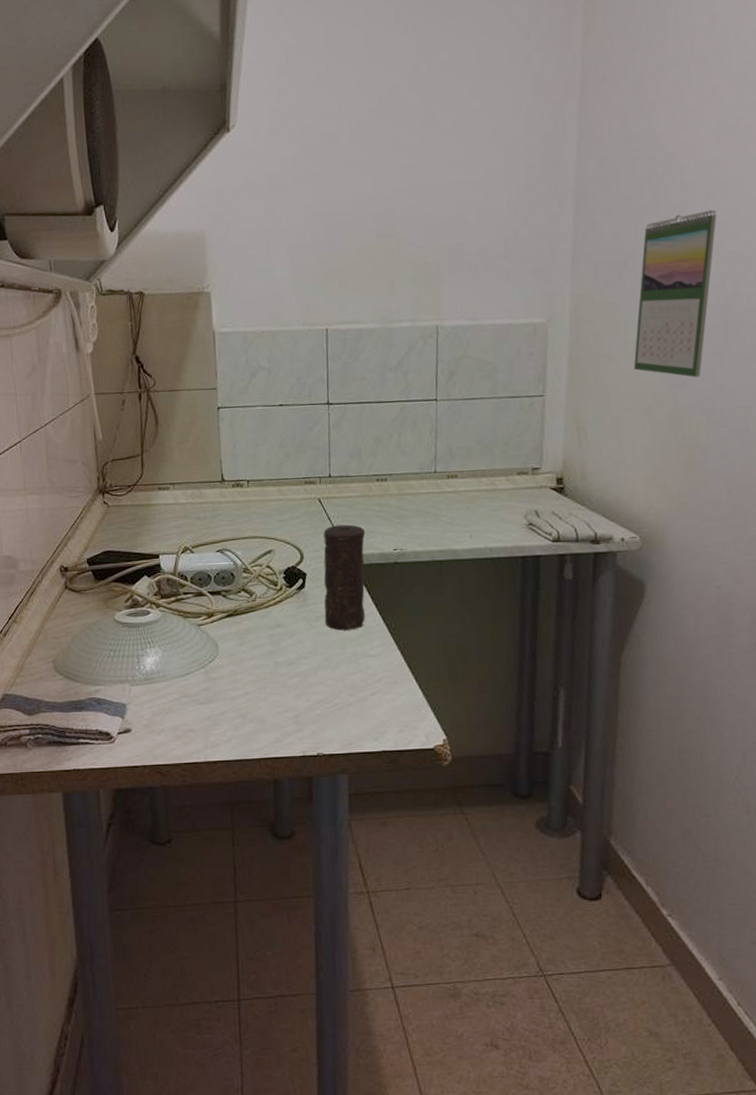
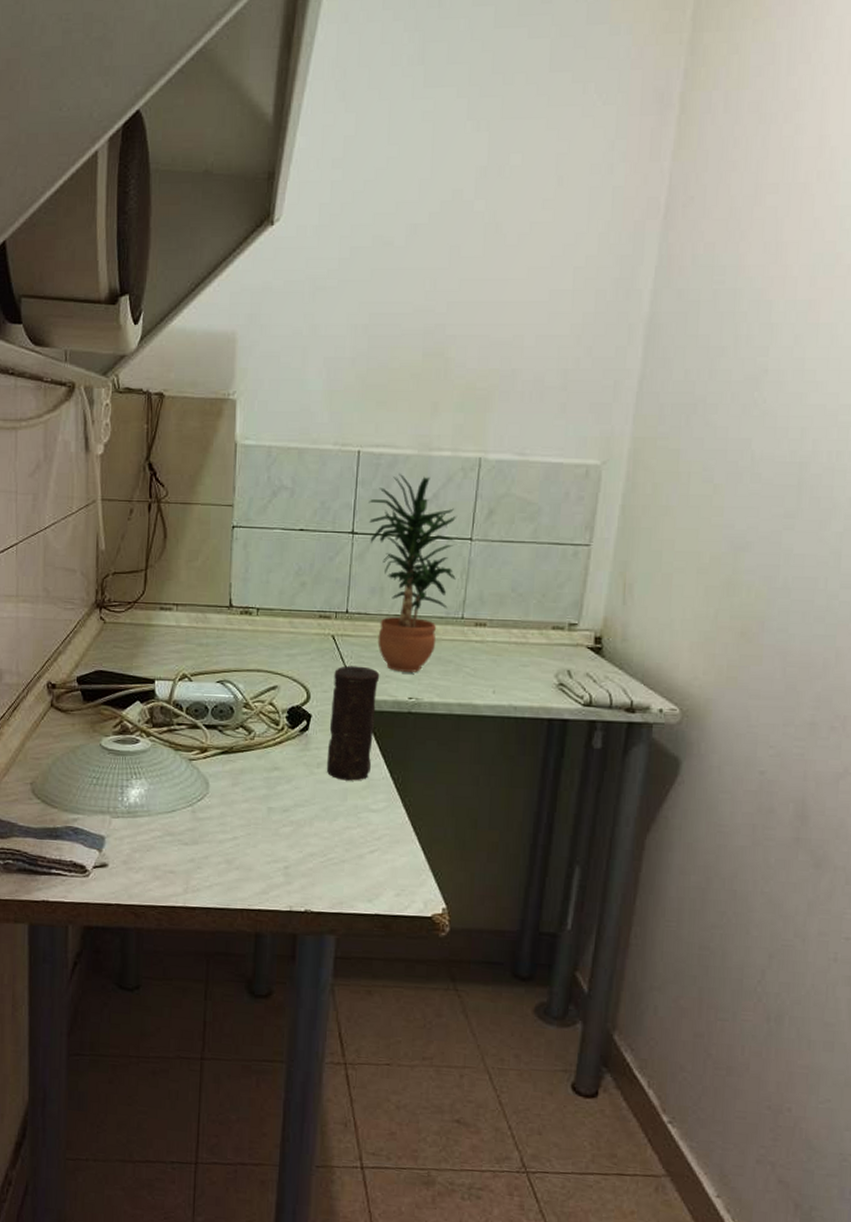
potted plant: none [340,345,426,526] -> present [369,473,458,672]
calendar: present [633,210,717,377] -> none [692,356,804,540]

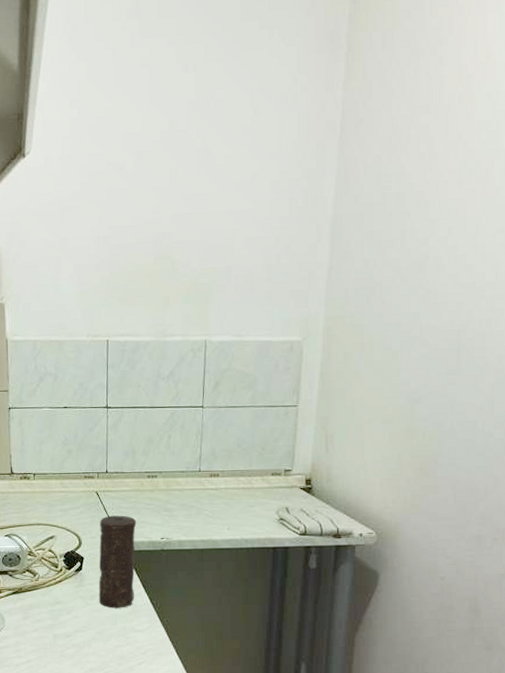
potted plant: present [369,473,458,672] -> none [118,356,192,518]

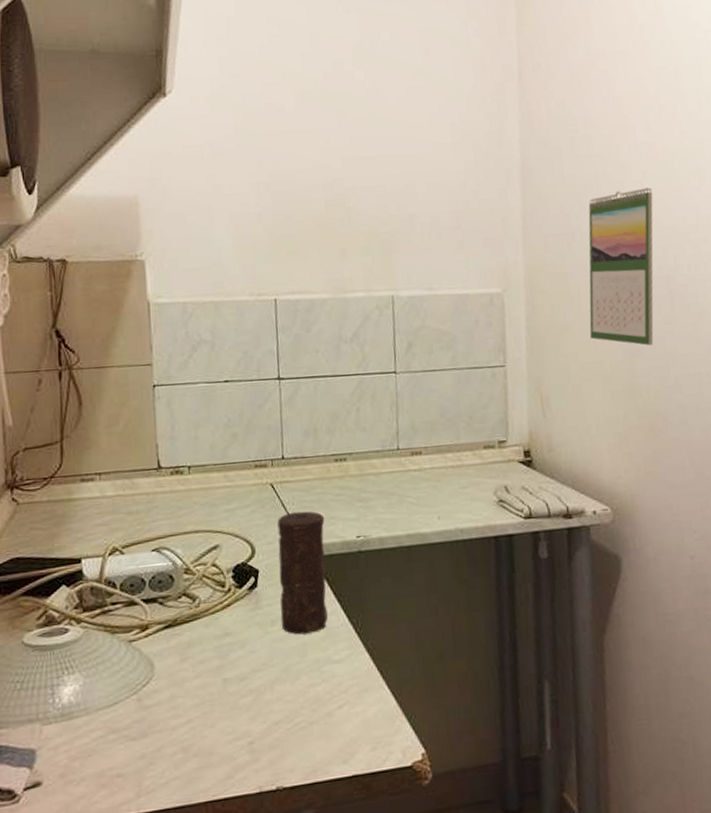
calendar: none [377,244,456,394] -> present [588,188,654,346]

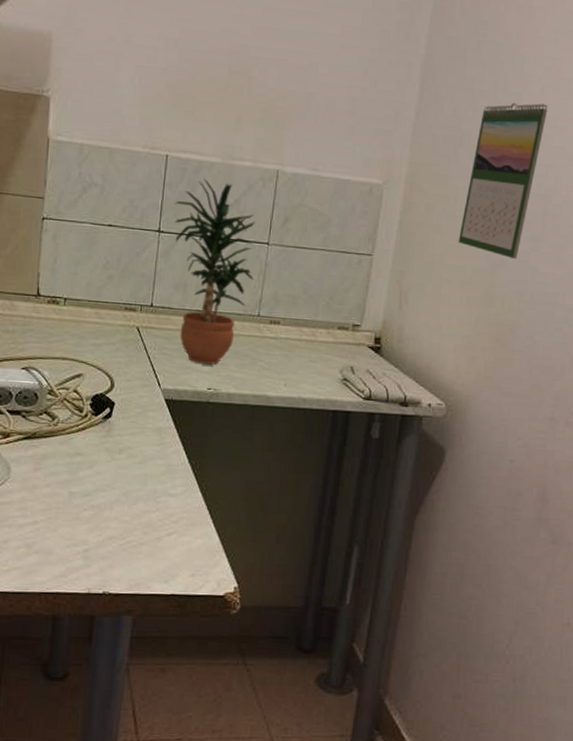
candle: present [277,511,328,635] -> none [127,356,181,467]
potted plant: none [291,316,386,512] -> present [175,178,256,365]

